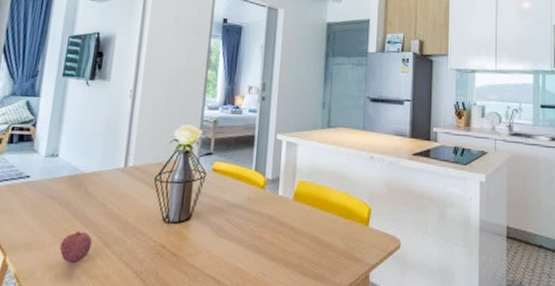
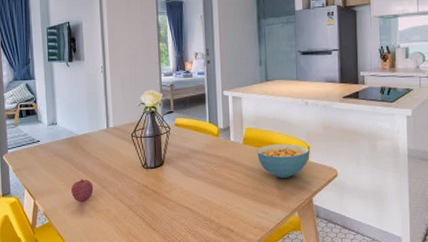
cereal bowl: none [308,202,371,246] -> present [257,143,310,178]

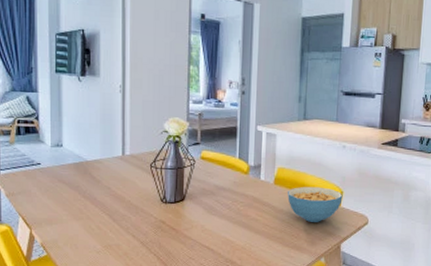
fruit: present [71,178,93,203] -> none [76,209,102,236]

